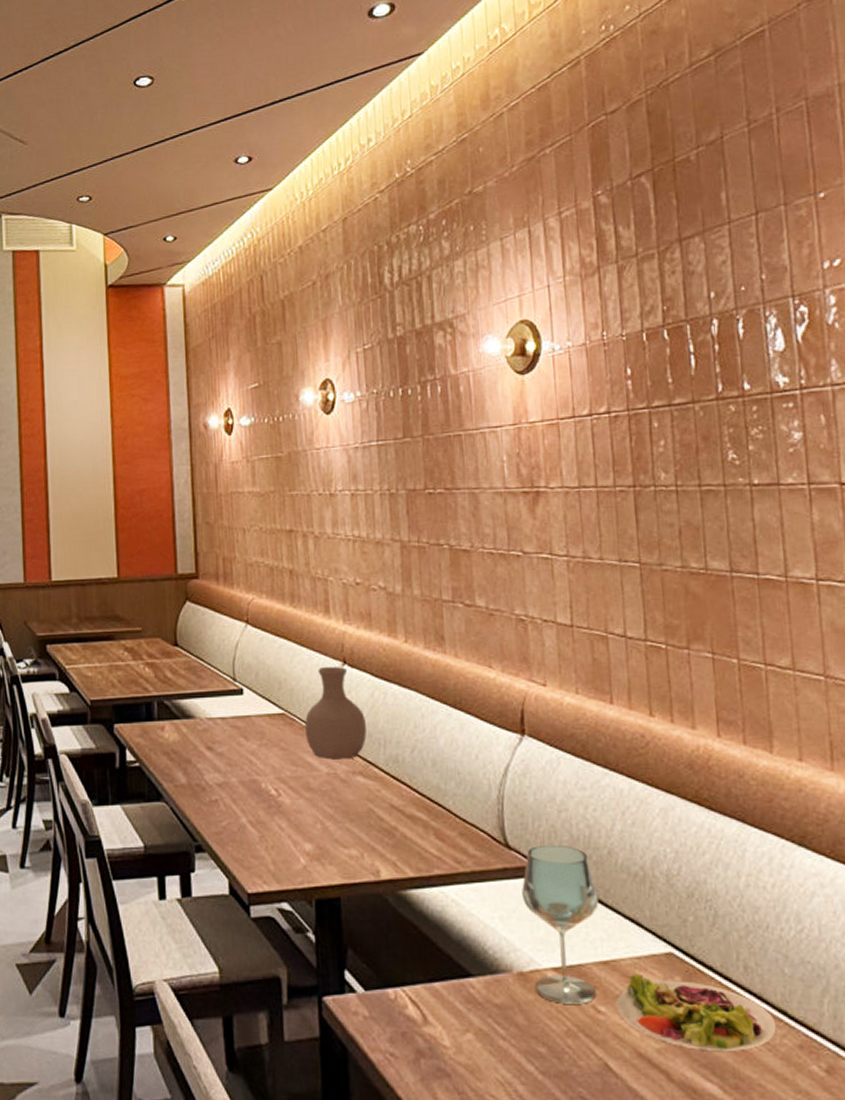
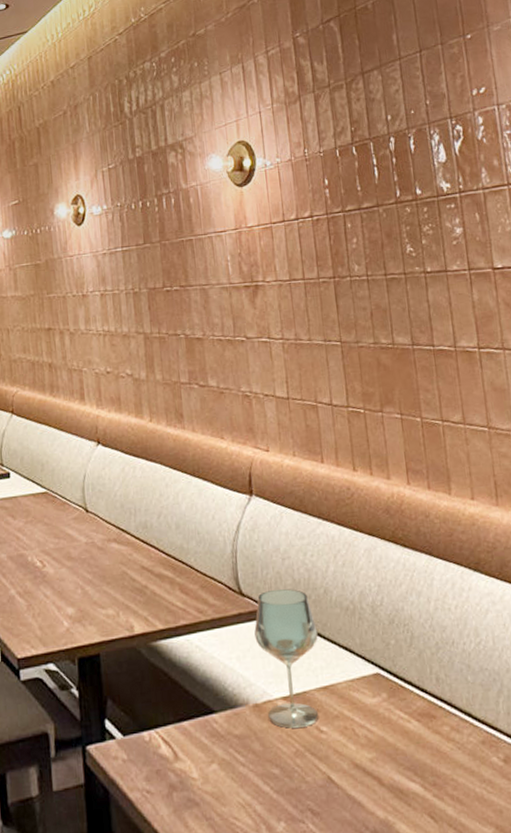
vase: present [304,667,367,760] -> none [65,447,119,530]
salad plate: present [615,973,777,1052] -> none [334,694,464,756]

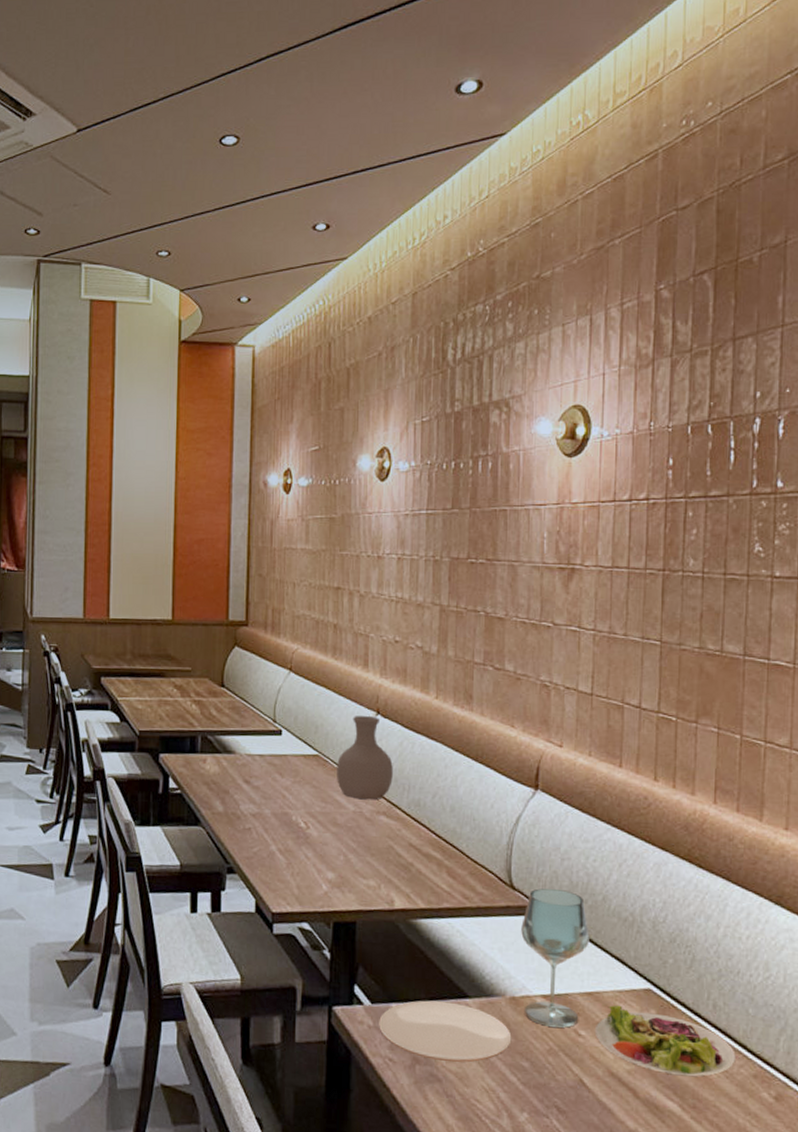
vase: none [65,447,119,530] -> present [336,716,393,800]
plate: none [132,720,260,784] -> present [379,1000,512,1063]
salad plate: none [334,694,464,756] -> present [594,1005,736,1077]

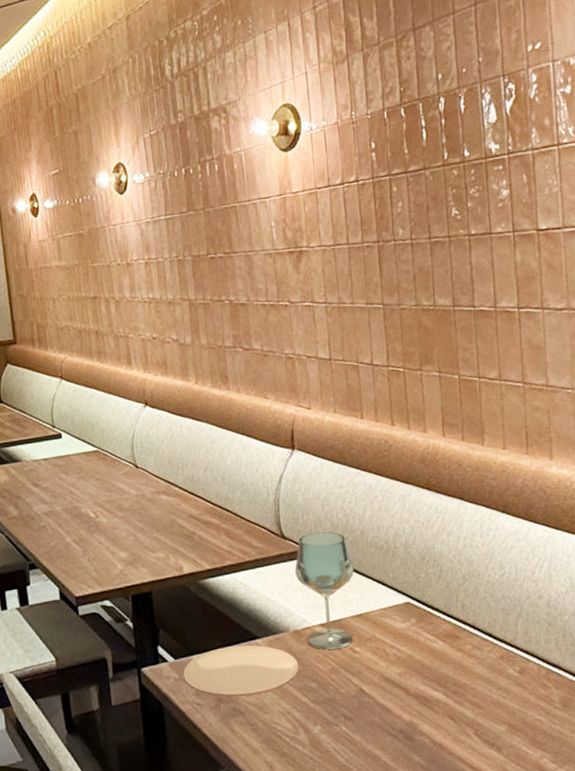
vase: present [336,716,393,800] -> none [115,408,167,484]
salad plate: present [594,1005,736,1077] -> none [367,620,485,670]

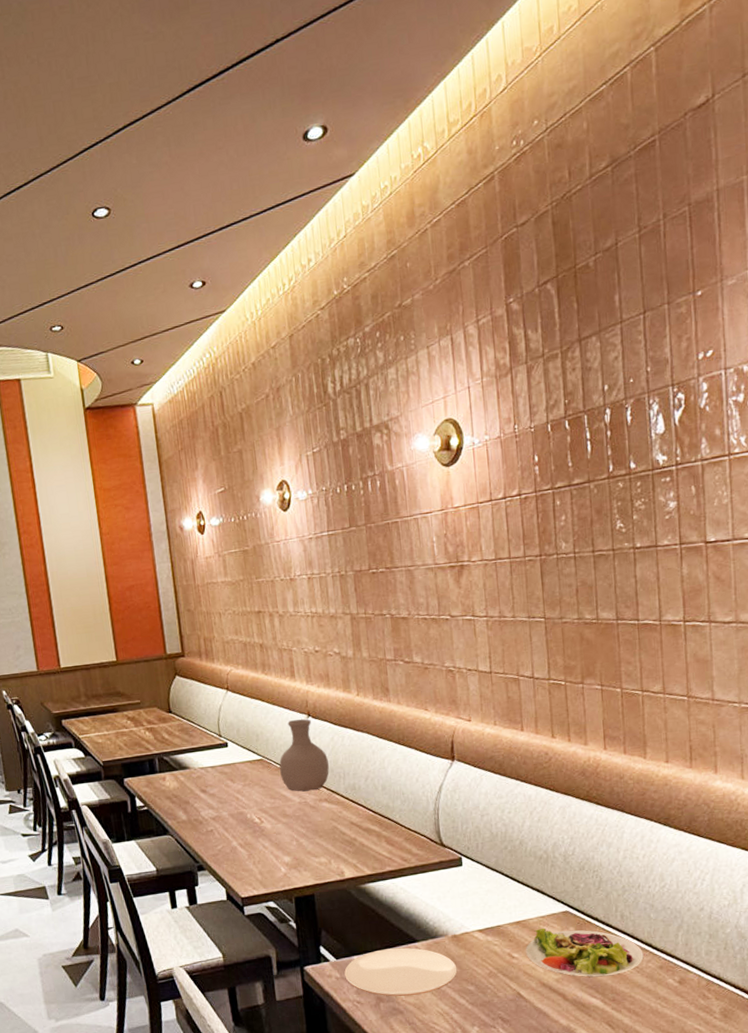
vase: none [115,408,167,484] -> present [279,719,329,792]
wine glass: present [295,532,354,650] -> none [454,840,513,955]
salad plate: none [367,620,485,670] -> present [525,928,644,978]

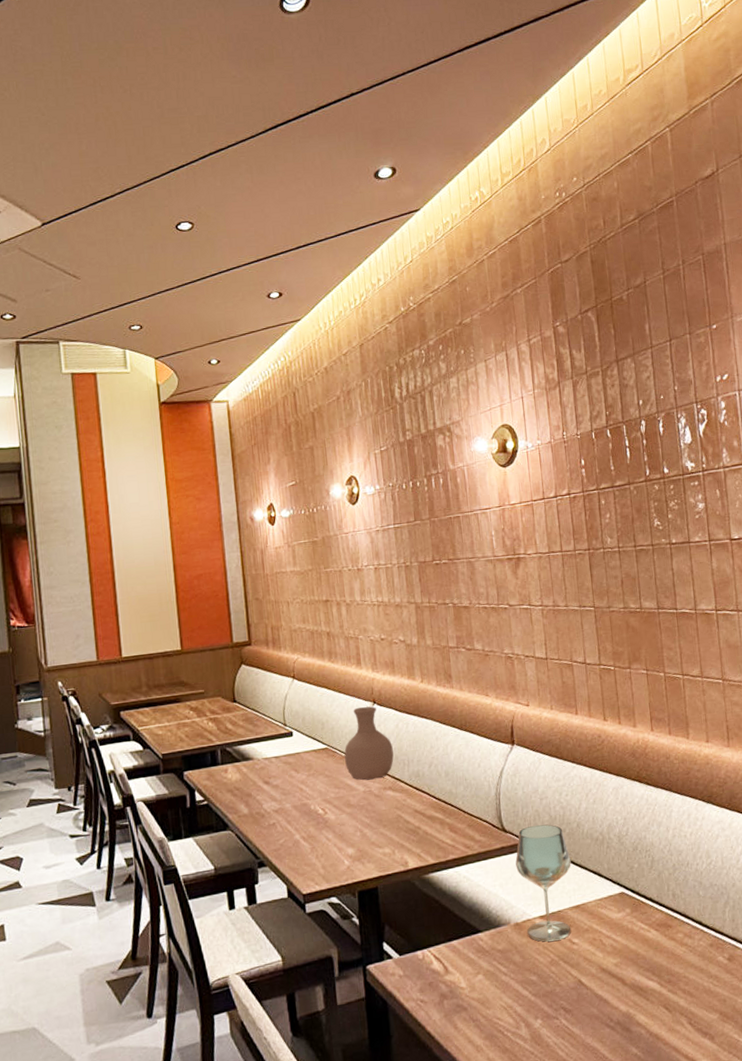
plate: present [344,947,458,997] -> none [408,939,520,993]
wine glass: none [454,840,513,955] -> present [515,824,572,942]
salad plate: present [525,928,644,978] -> none [585,911,695,960]

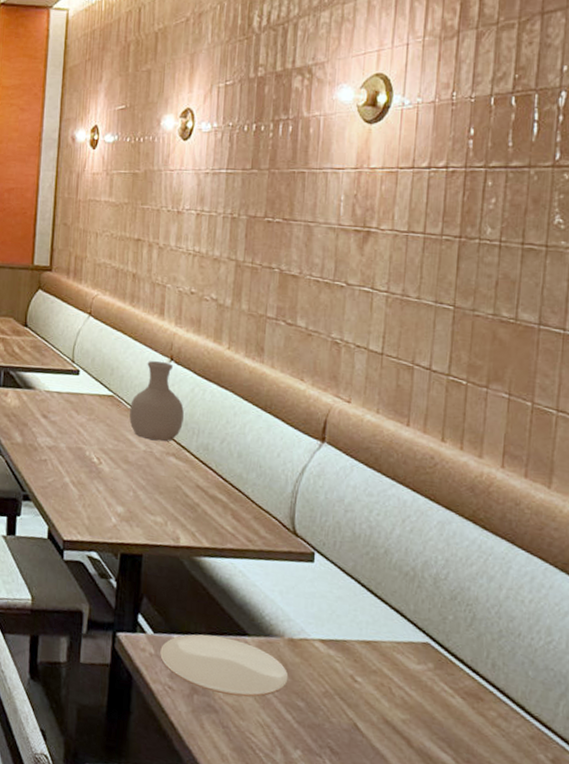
plate: none [408,939,520,993] -> present [160,634,289,697]
wine glass: present [515,824,572,942] -> none [302,537,370,673]

